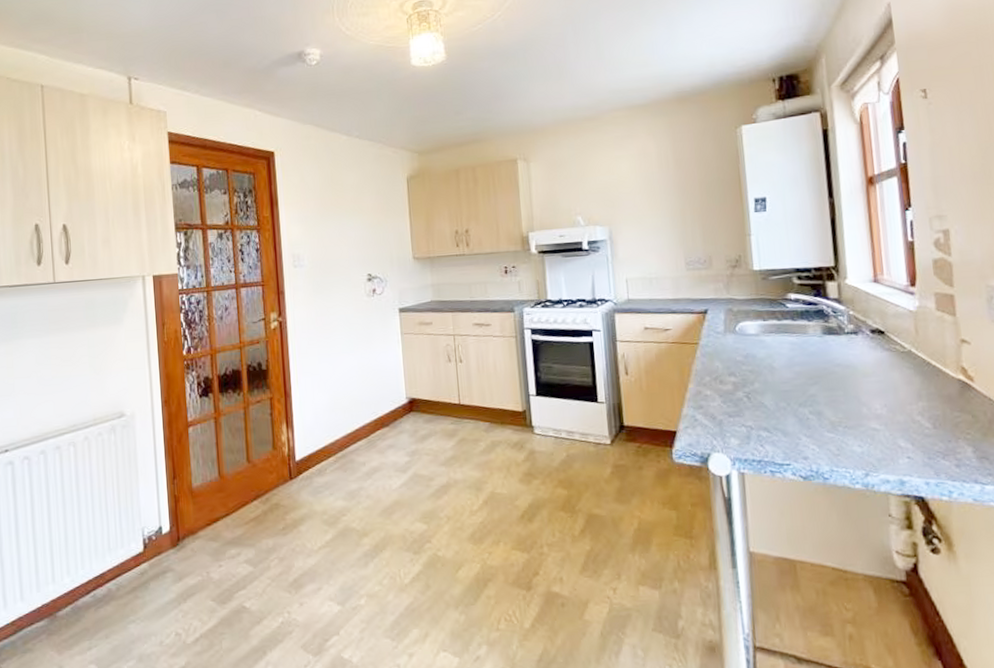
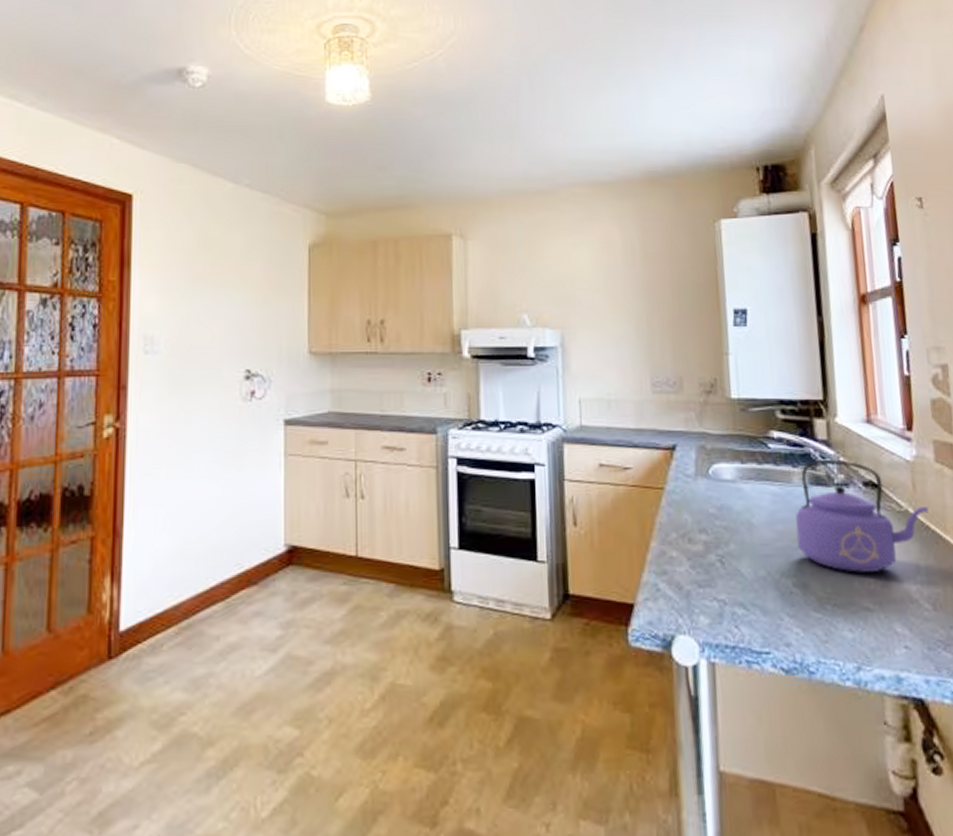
kettle: none [811,313,931,402] -> present [795,460,929,573]

